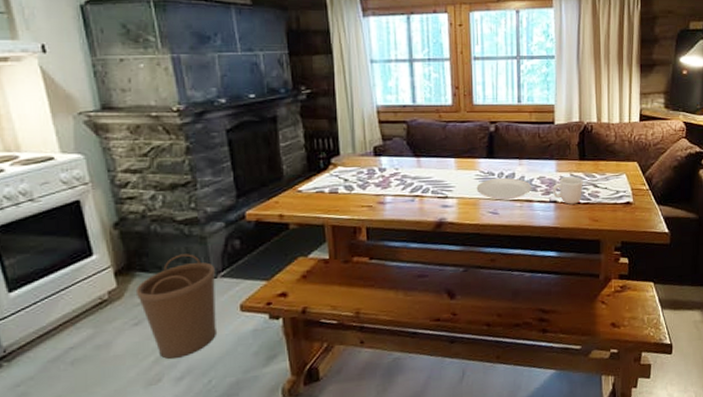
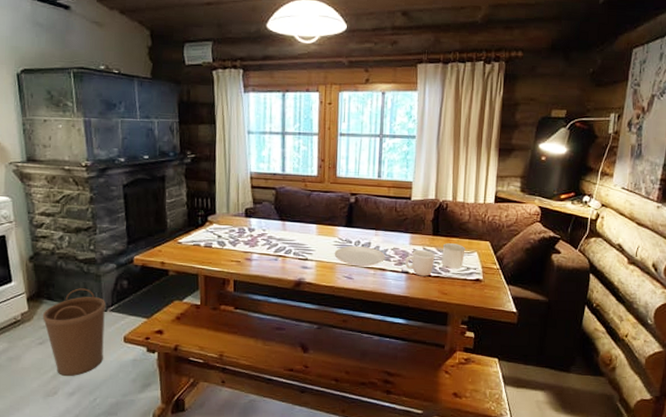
mug: none [590,167,614,194] -> present [442,243,466,269]

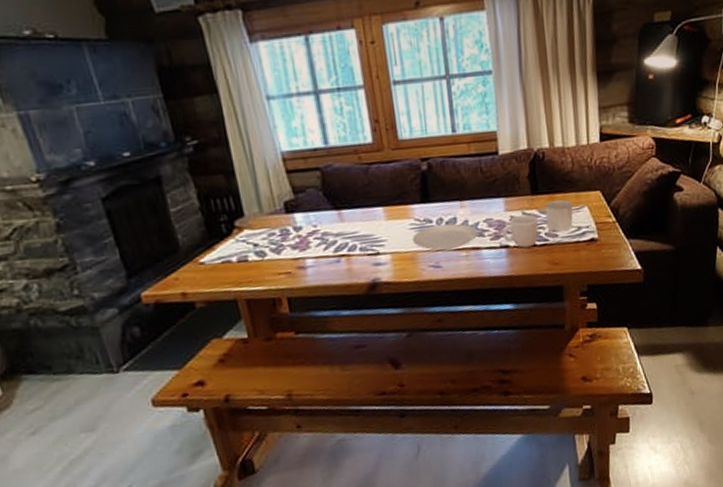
basket: present [42,288,105,377] -> none [25,348,129,468]

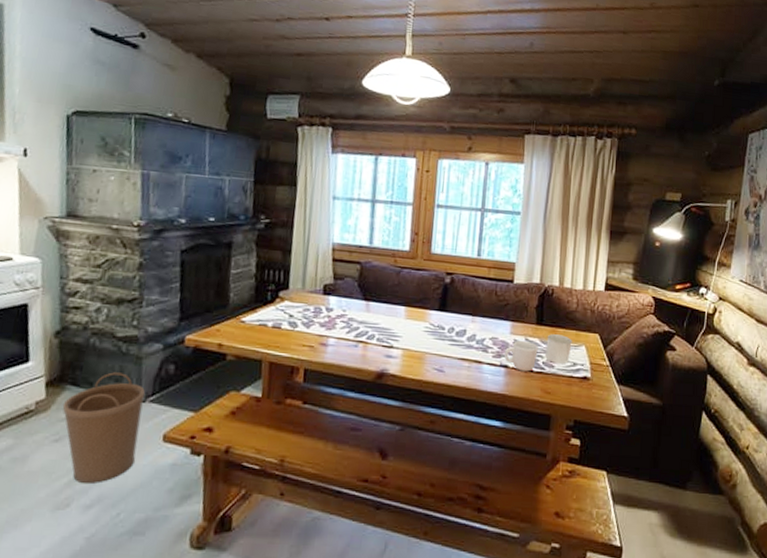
basket: none [25,348,129,468] -> present [62,372,145,485]
plate: present [412,223,478,251] -> none [424,333,483,358]

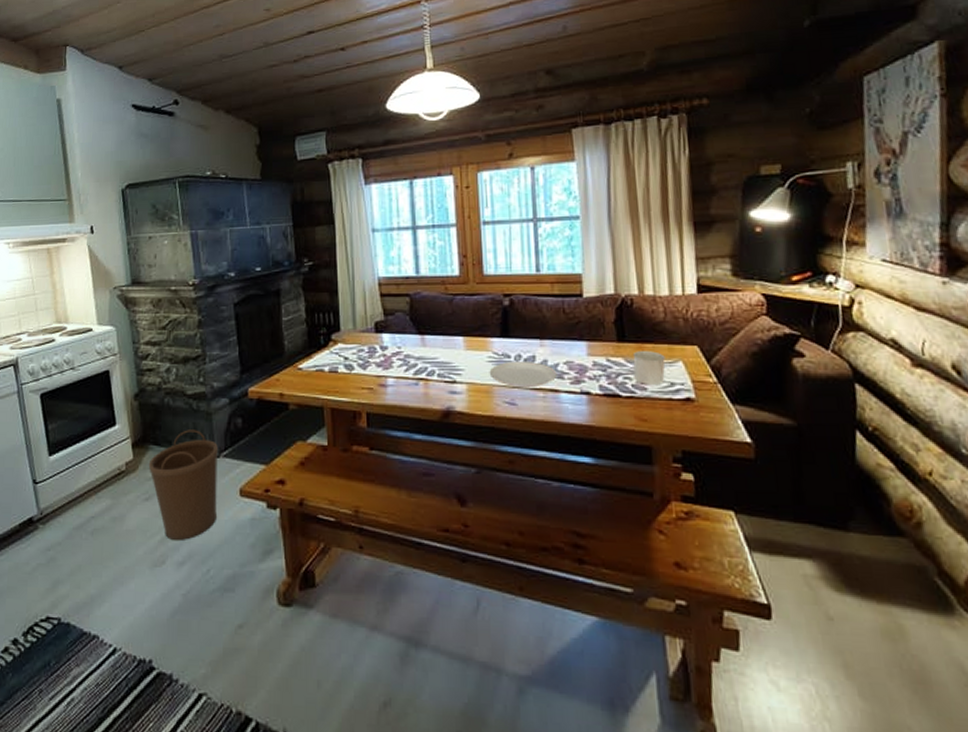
plate: none [424,333,483,358] -> present [489,362,557,388]
mug: present [503,341,538,372] -> none [583,362,624,397]

